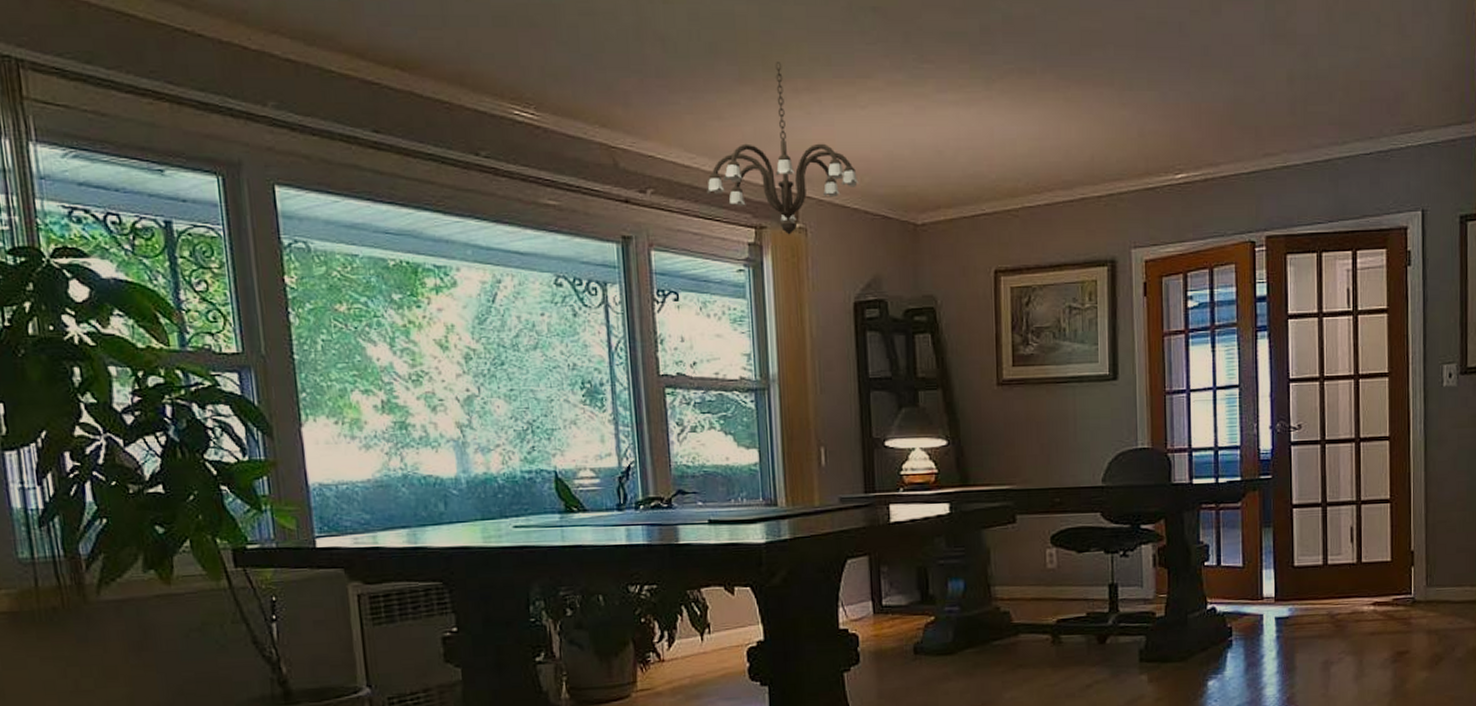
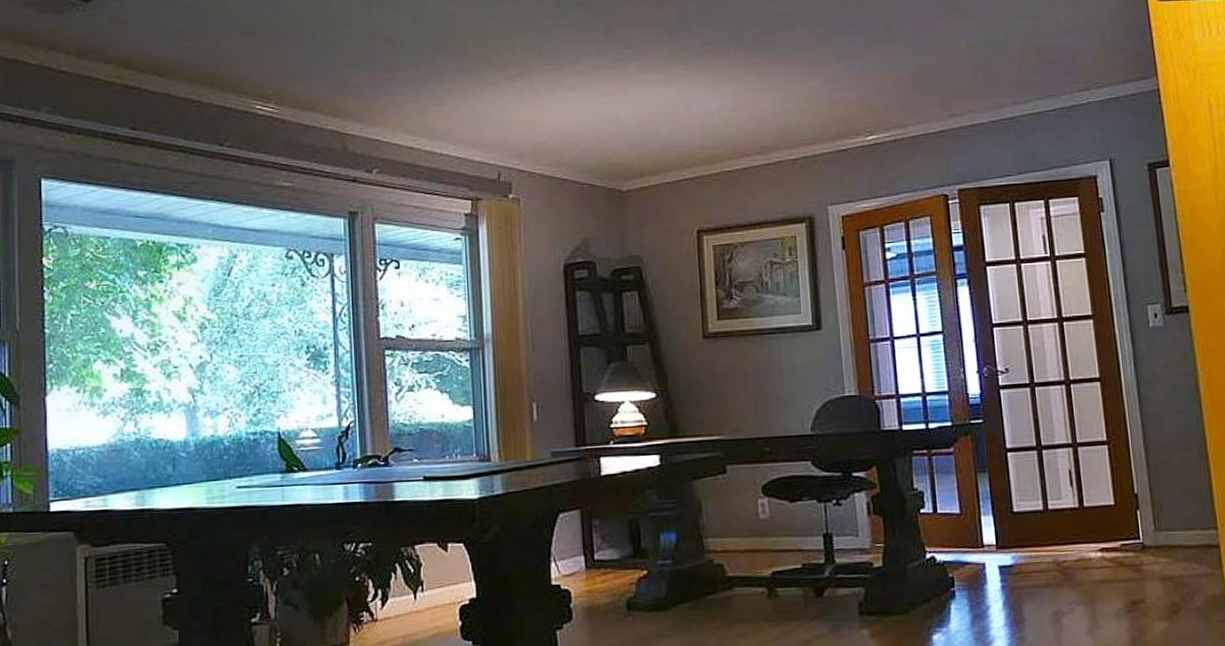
chandelier: present [706,62,859,235] -> none [426,54,568,205]

